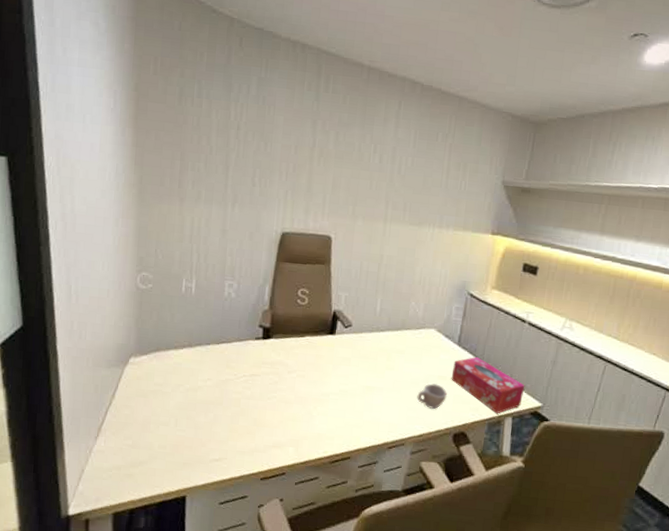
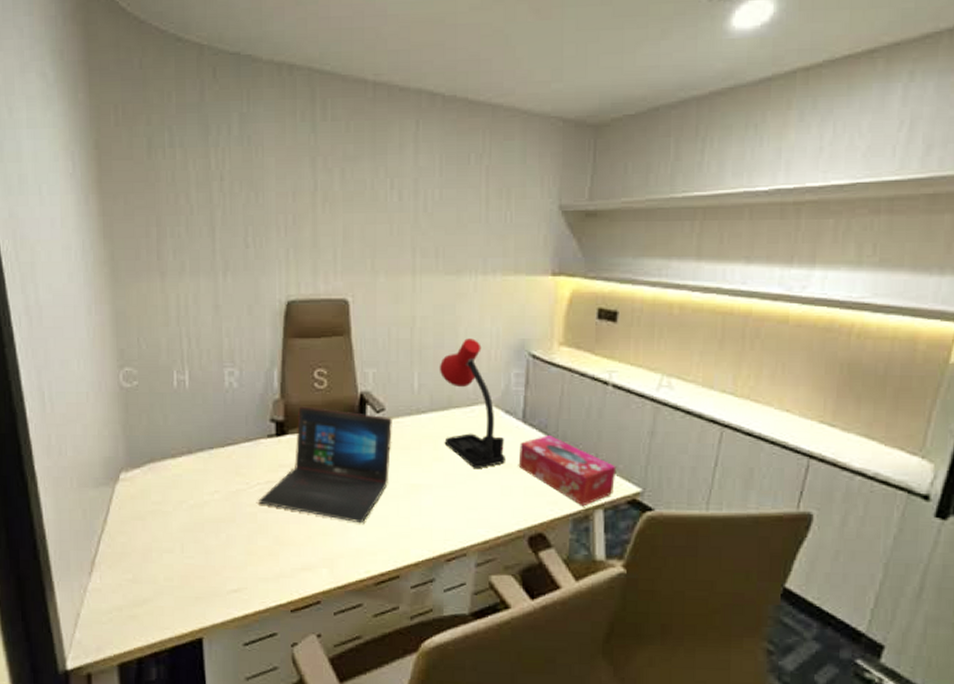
laptop: none [243,317,357,414] -> present [258,406,392,524]
desk lamp: none [396,276,442,378] -> present [439,338,505,468]
cup: present [417,383,448,409] -> none [476,474,516,506]

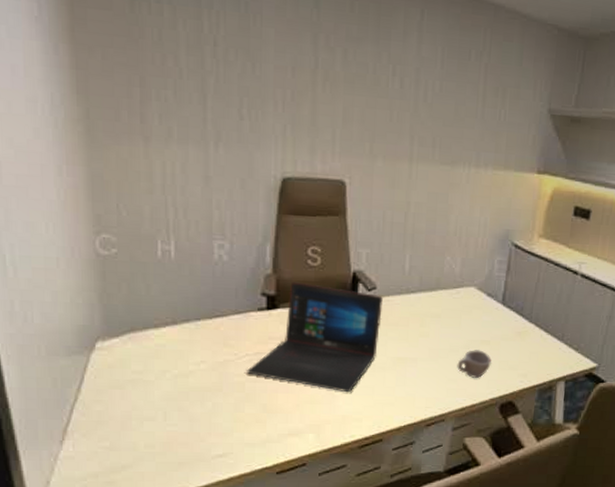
desk lamp: present [439,338,505,468] -> none [429,226,485,344]
cup: none [476,474,516,506] -> present [457,349,492,378]
tissue box: present [518,434,617,507] -> none [495,316,579,379]

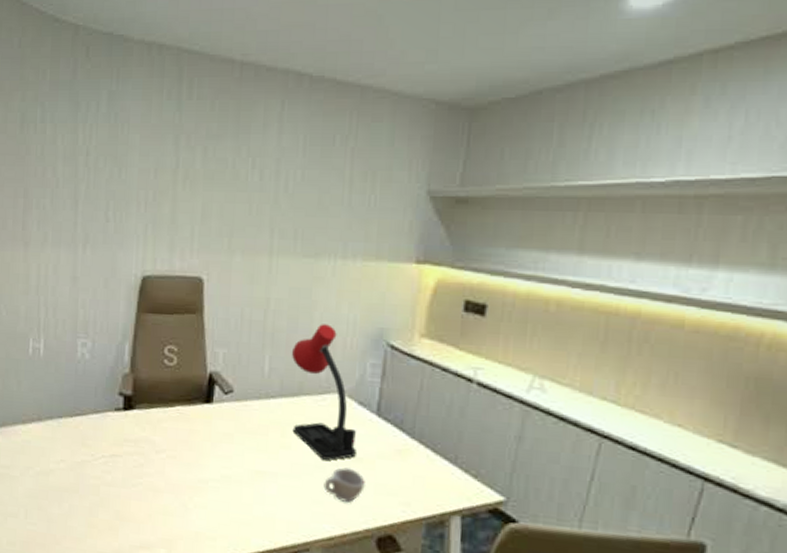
laptop: present [247,282,383,393] -> none [102,382,240,507]
desk lamp: none [429,226,485,344] -> present [291,324,356,460]

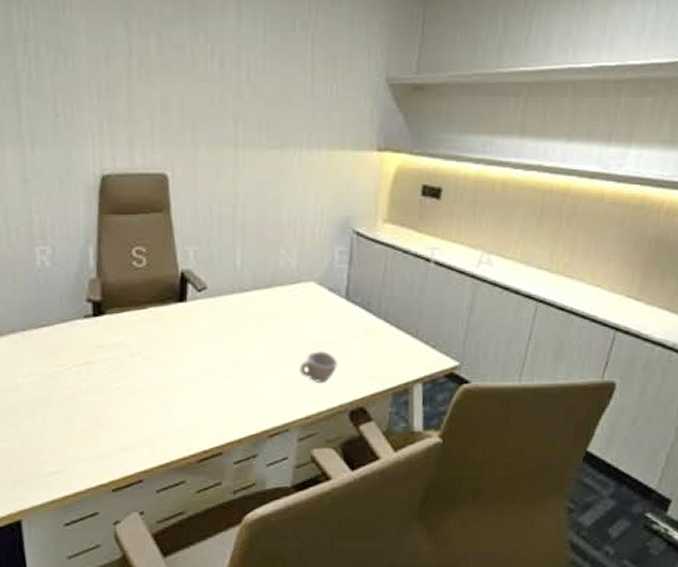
desk lamp: present [291,324,356,460] -> none [262,215,328,346]

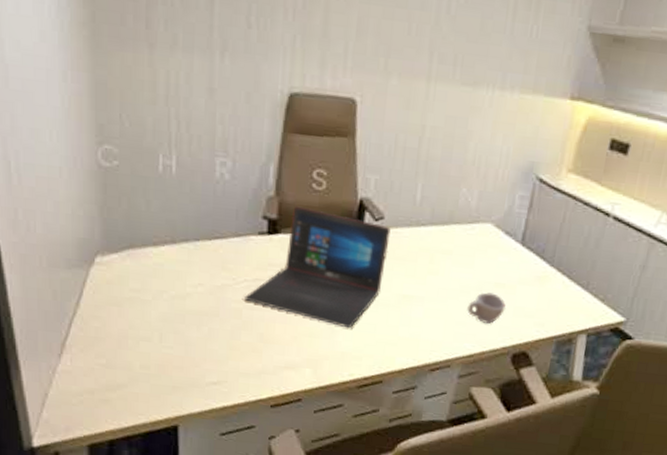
laptop: none [76,285,214,403] -> present [244,206,391,329]

